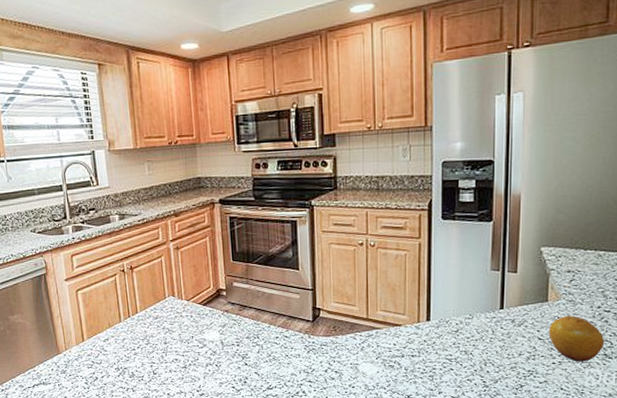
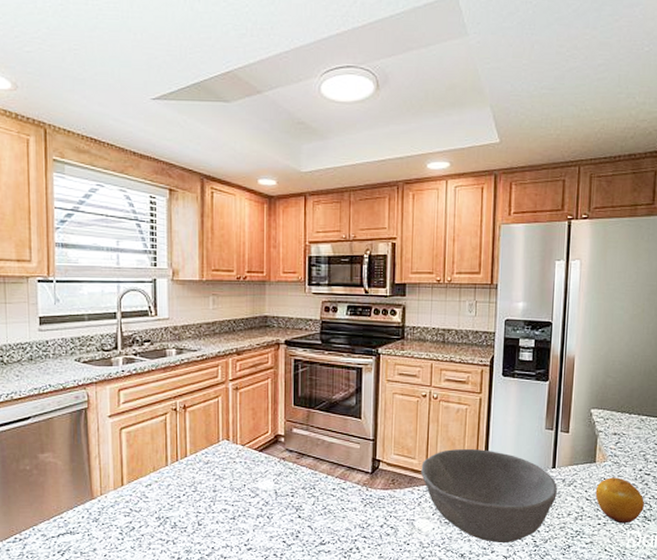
bowl: none [362,293,506,385] -> present [421,448,557,544]

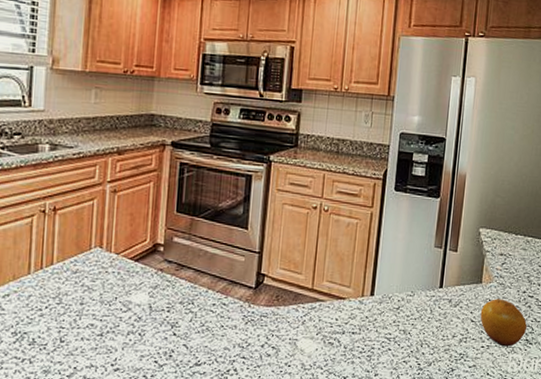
bowl: present [421,448,557,544] -> none [307,264,444,366]

